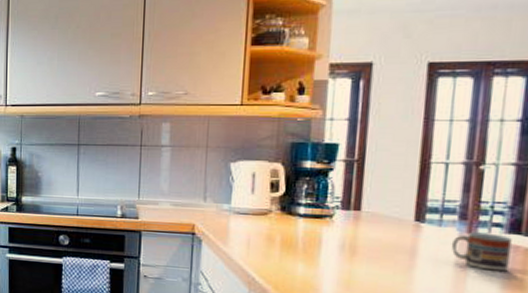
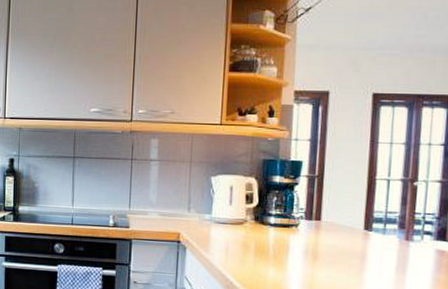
cup: present [451,232,512,272] -> none [393,239,439,273]

